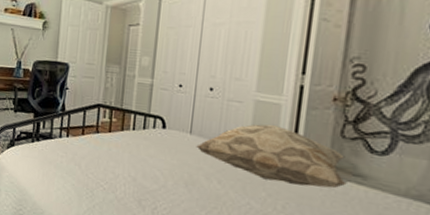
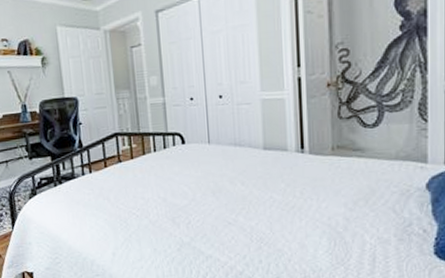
decorative pillow: present [196,124,347,188] -> none [216,119,350,172]

